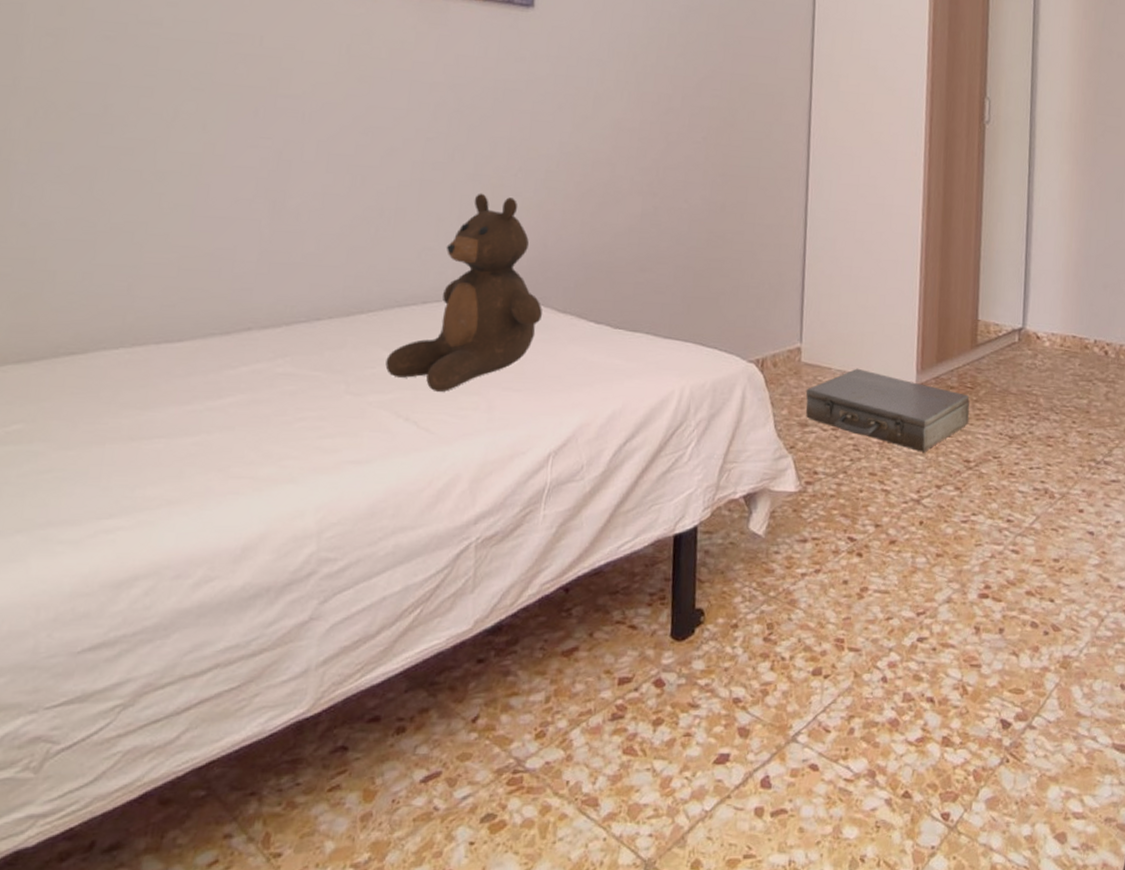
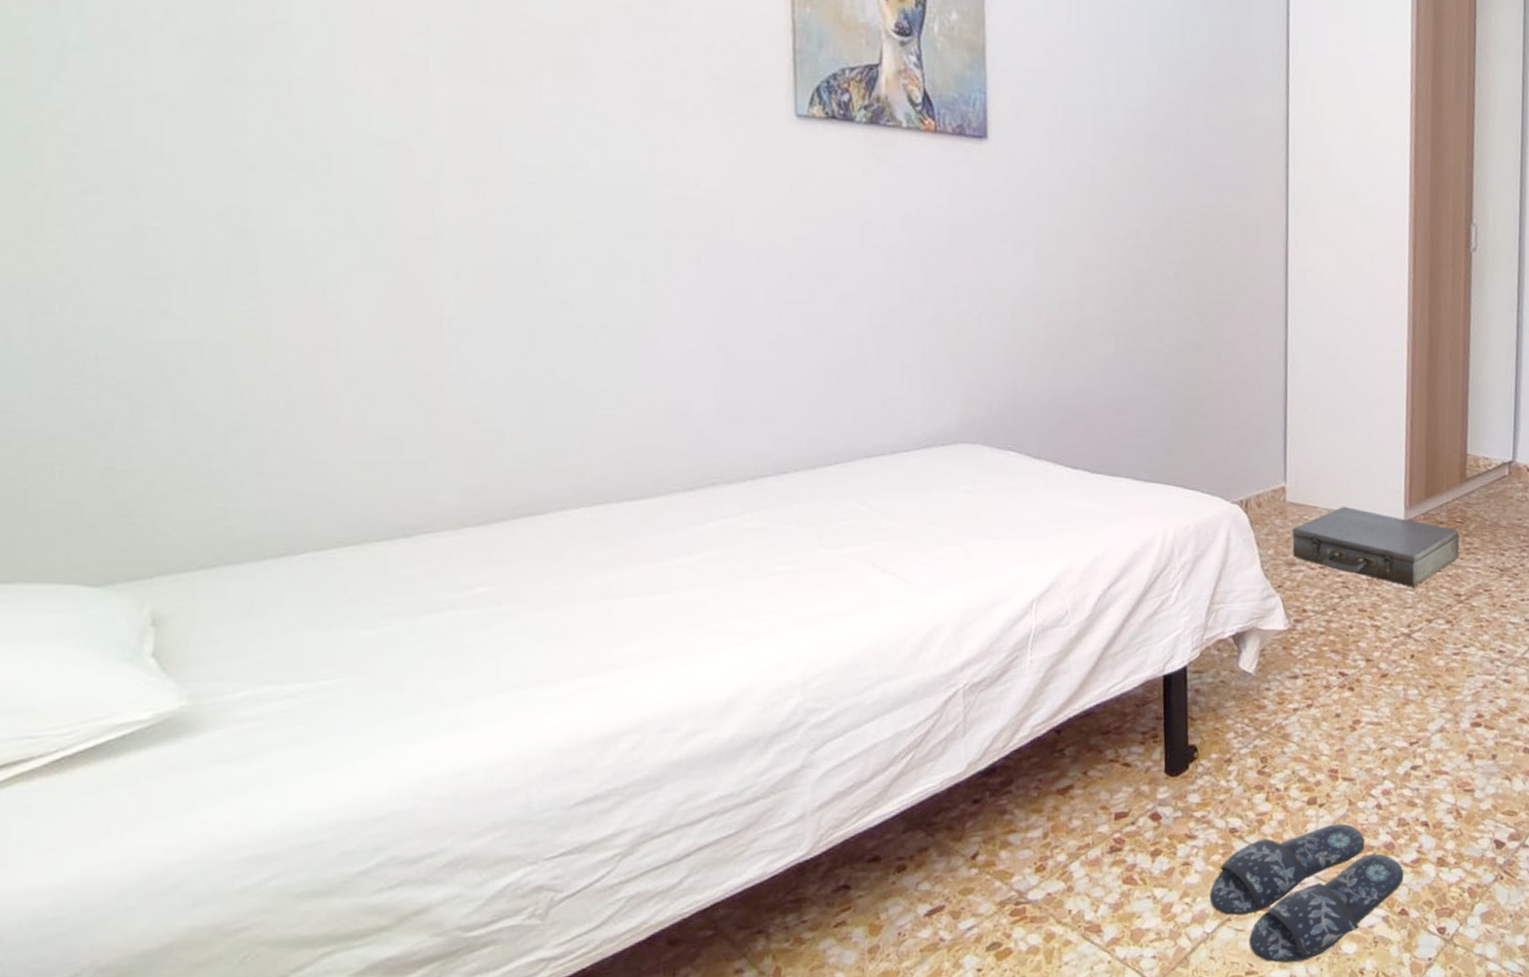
teddy bear: present [385,193,543,393] -> none [858,338,1018,543]
slippers: none [710,697,908,847] -> present [1209,823,1404,963]

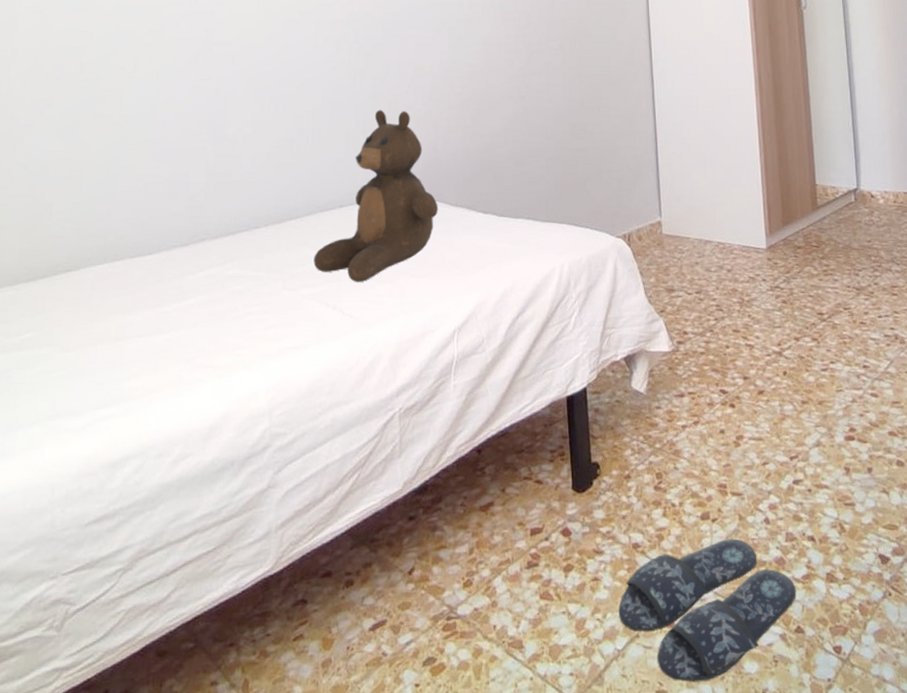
teddy bear: none [858,338,1018,543] -> present [313,109,439,283]
briefcase: present [1291,506,1460,587] -> none [669,236,818,308]

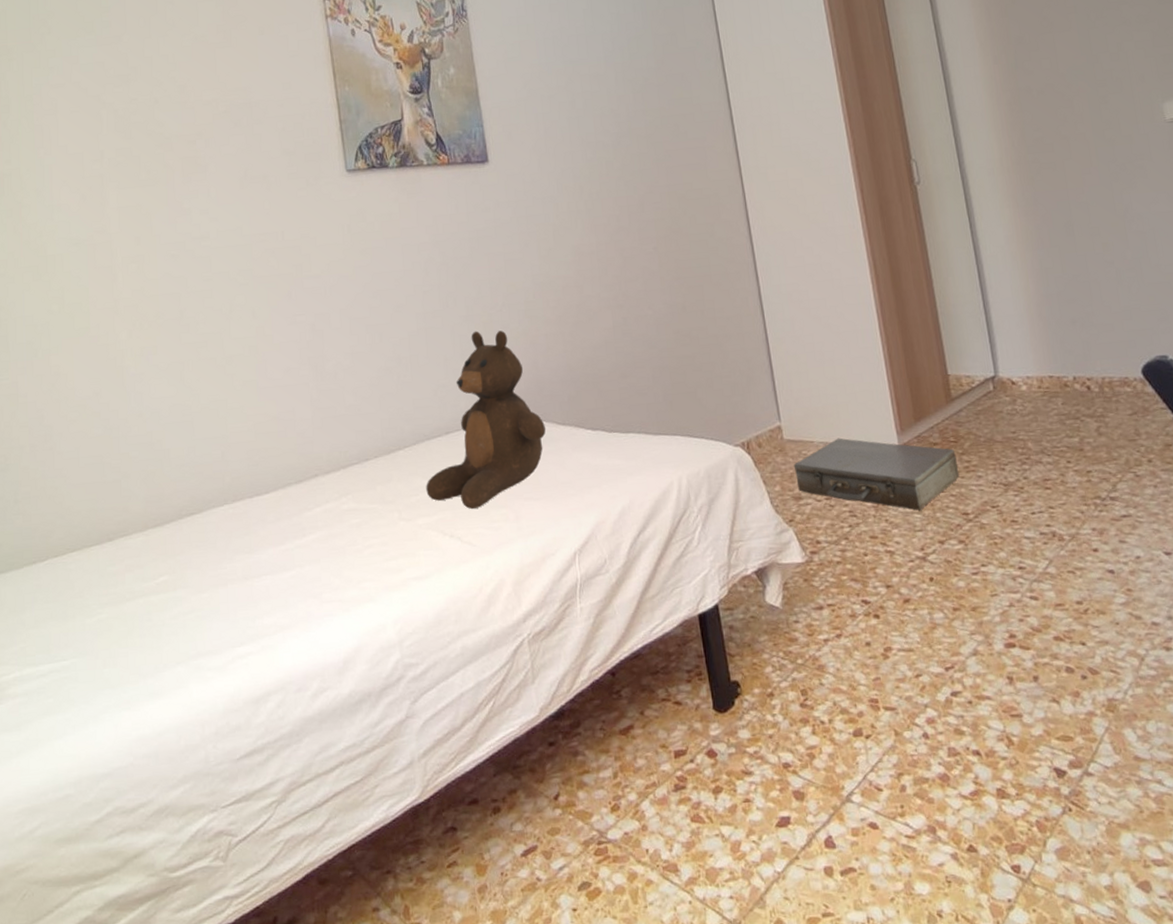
slippers: present [618,538,796,683] -> none [774,755,965,905]
briefcase: none [669,236,818,308] -> present [793,437,960,510]

